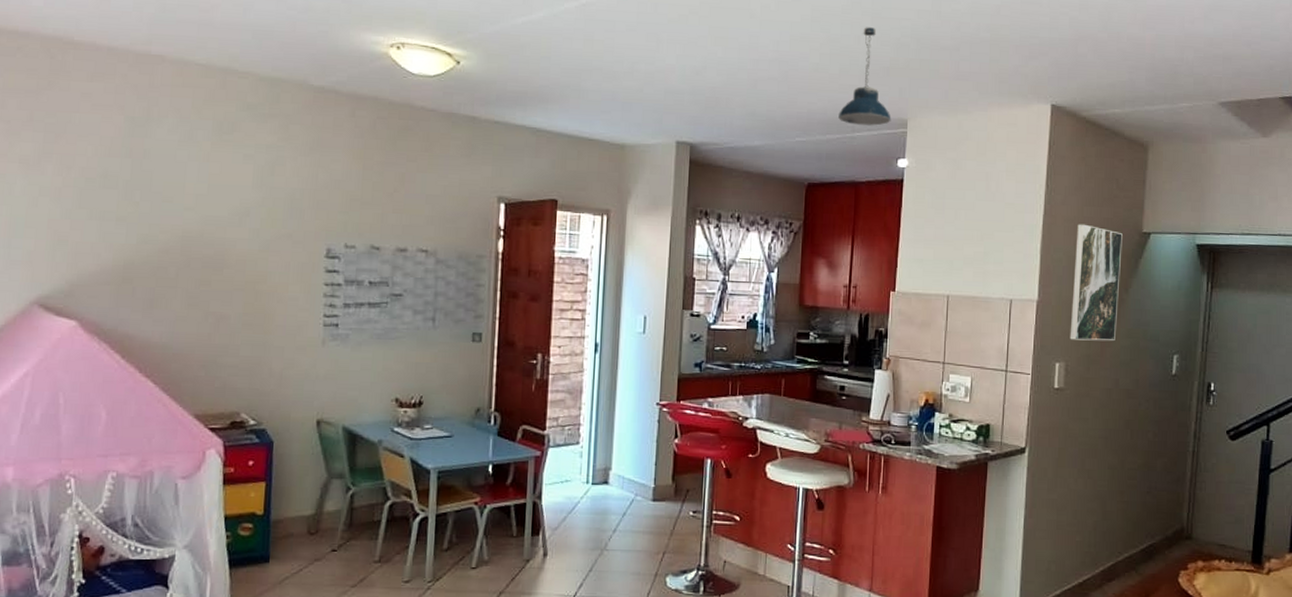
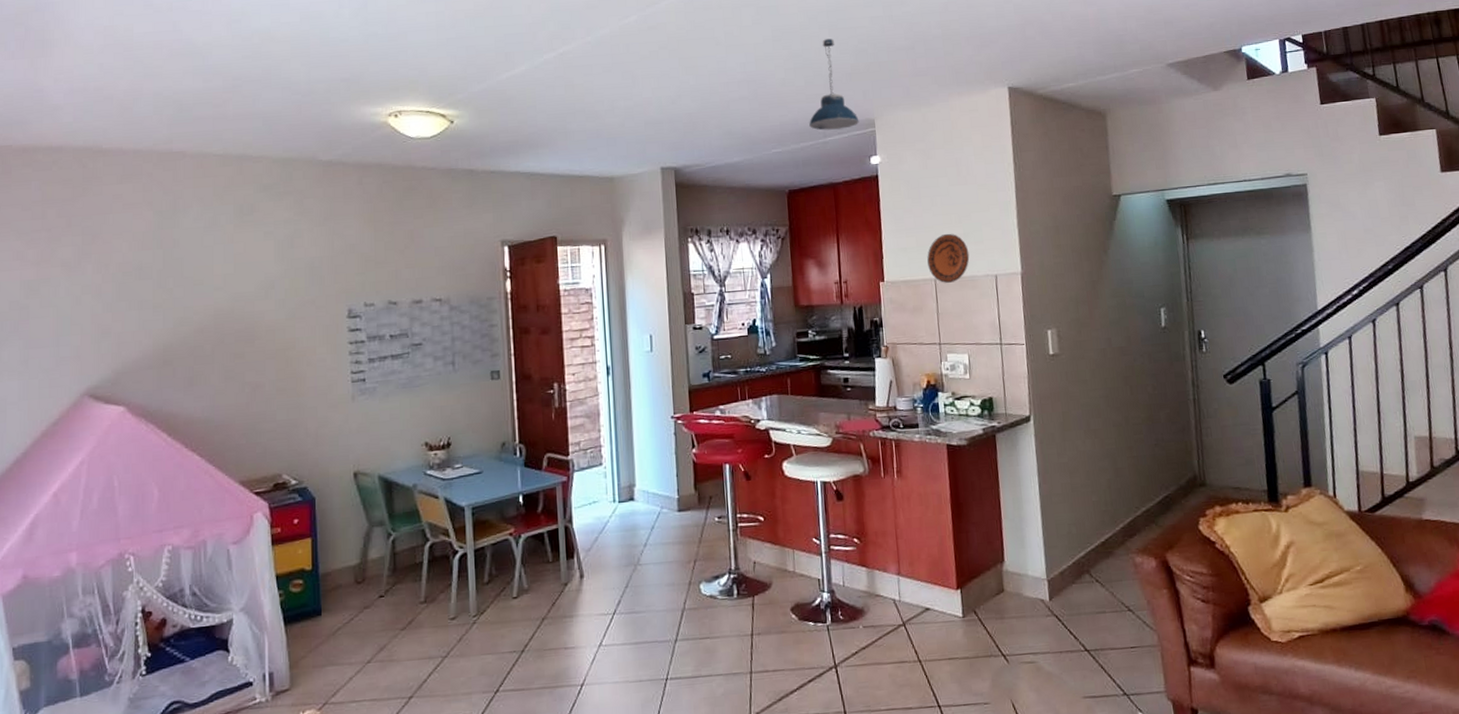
decorative plate: none [942,249,987,301] -> present [927,233,970,283]
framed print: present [1070,224,1122,341] -> none [1049,194,1102,306]

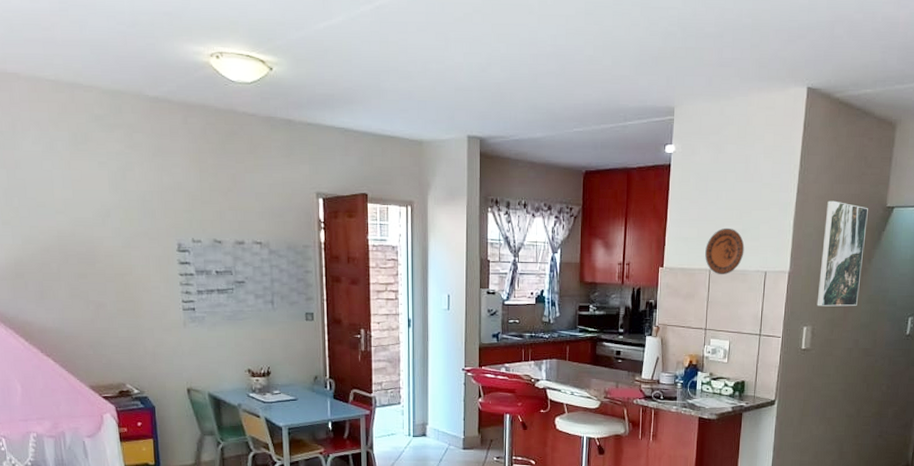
pendant light: present [809,38,859,130] -> none [612,17,660,114]
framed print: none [1049,194,1102,306] -> present [817,200,868,307]

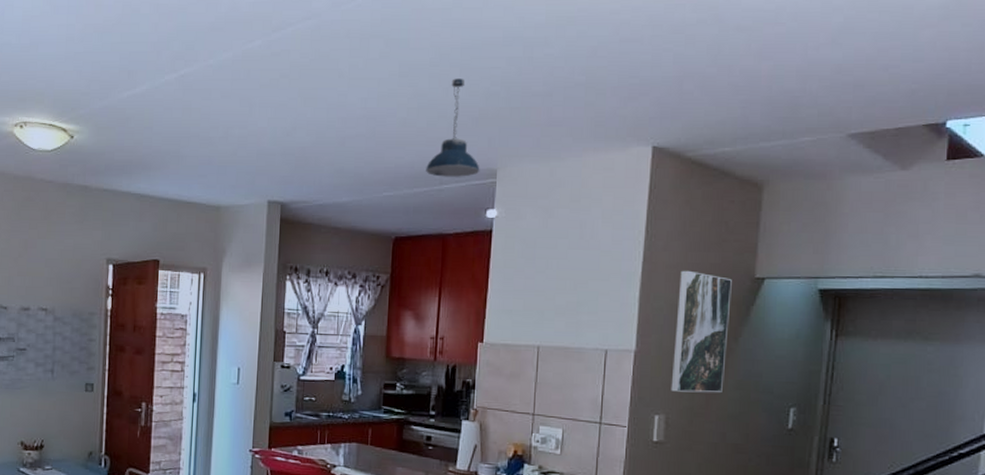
pendant light: none [612,17,660,114] -> present [426,78,480,177]
decorative plate: present [705,227,745,274] -> none [533,299,580,352]

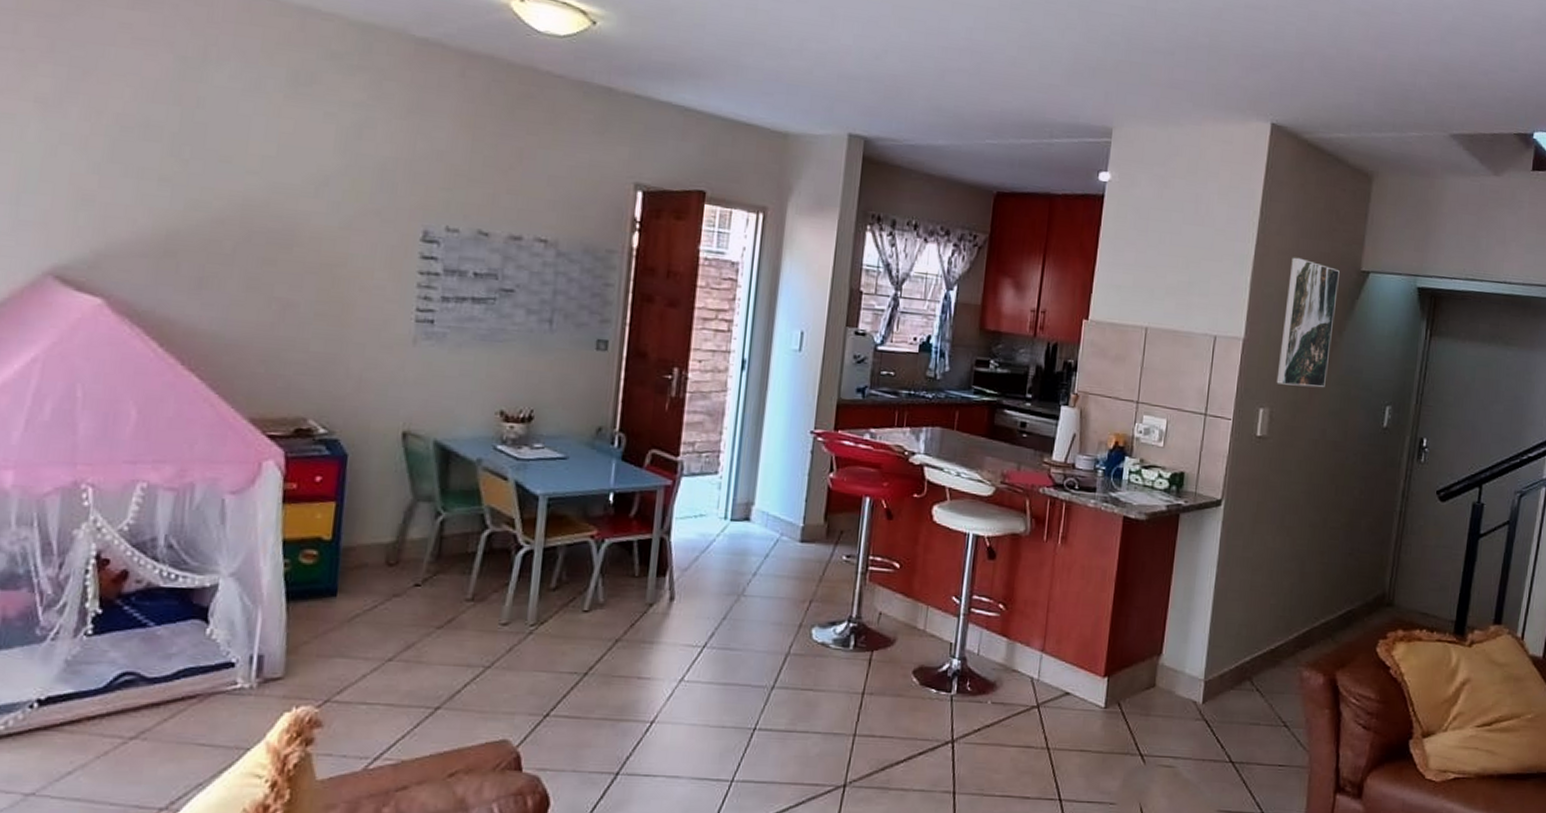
pendant light: present [426,78,480,177] -> none [1035,20,1095,133]

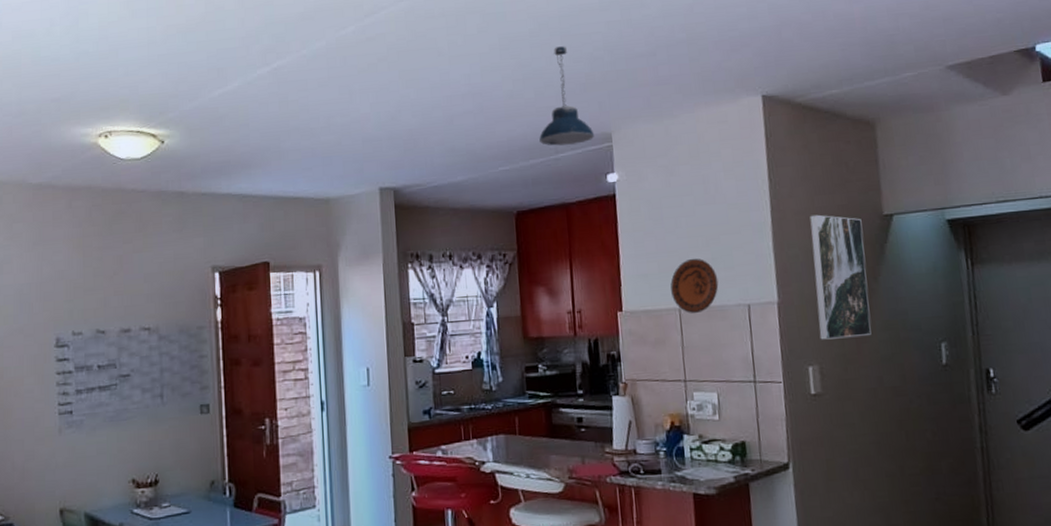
pendant light: none [1035,20,1095,133] -> present [539,46,595,146]
decorative plate: none [1141,278,1191,335] -> present [670,258,719,313]

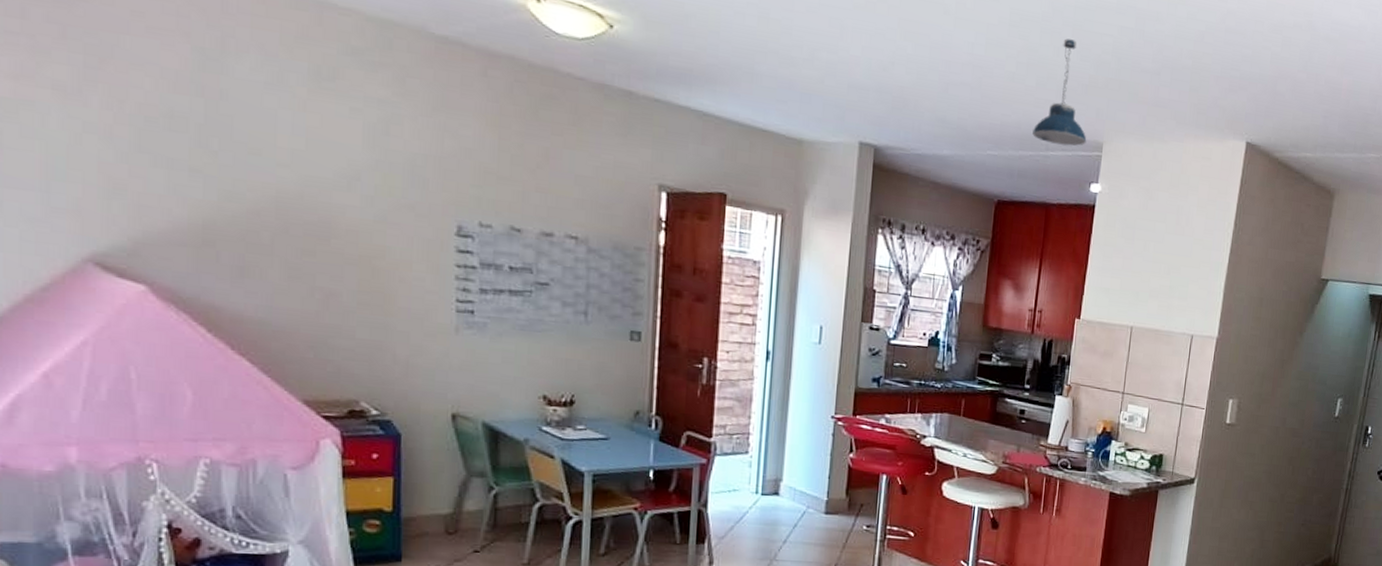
decorative plate: present [670,258,719,313] -> none [1127,282,1171,334]
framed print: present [809,214,872,340] -> none [1244,265,1302,382]

